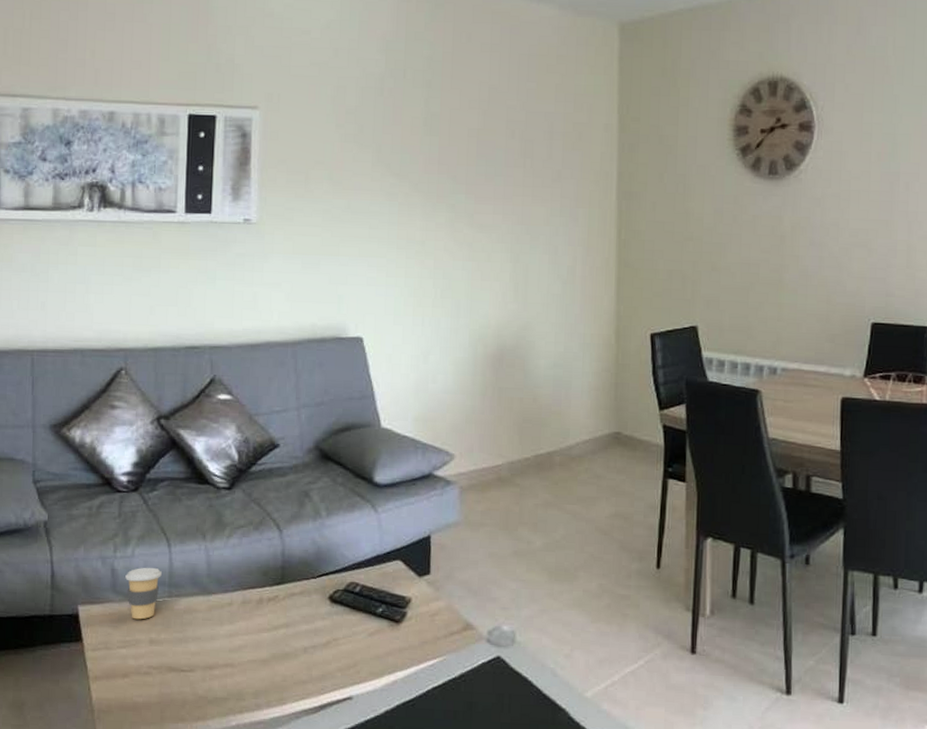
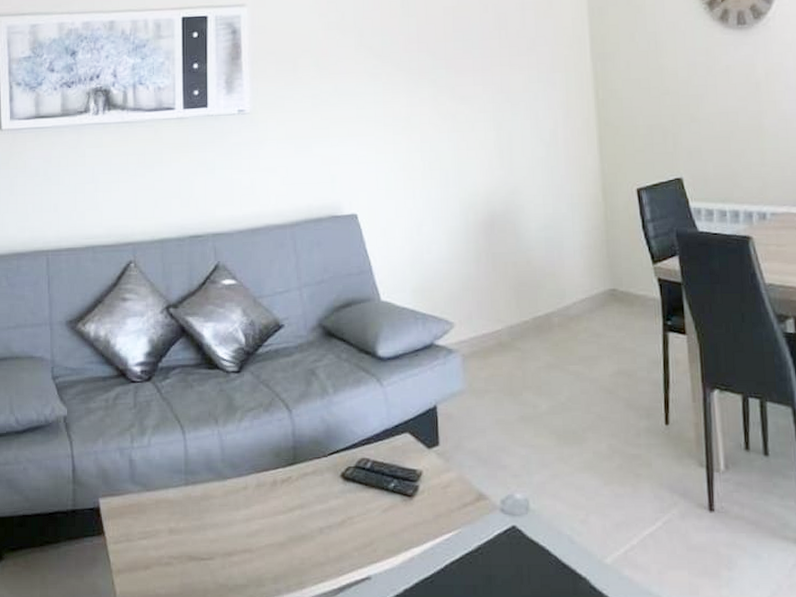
coffee cup: present [125,567,162,620] -> none [143,455,178,509]

